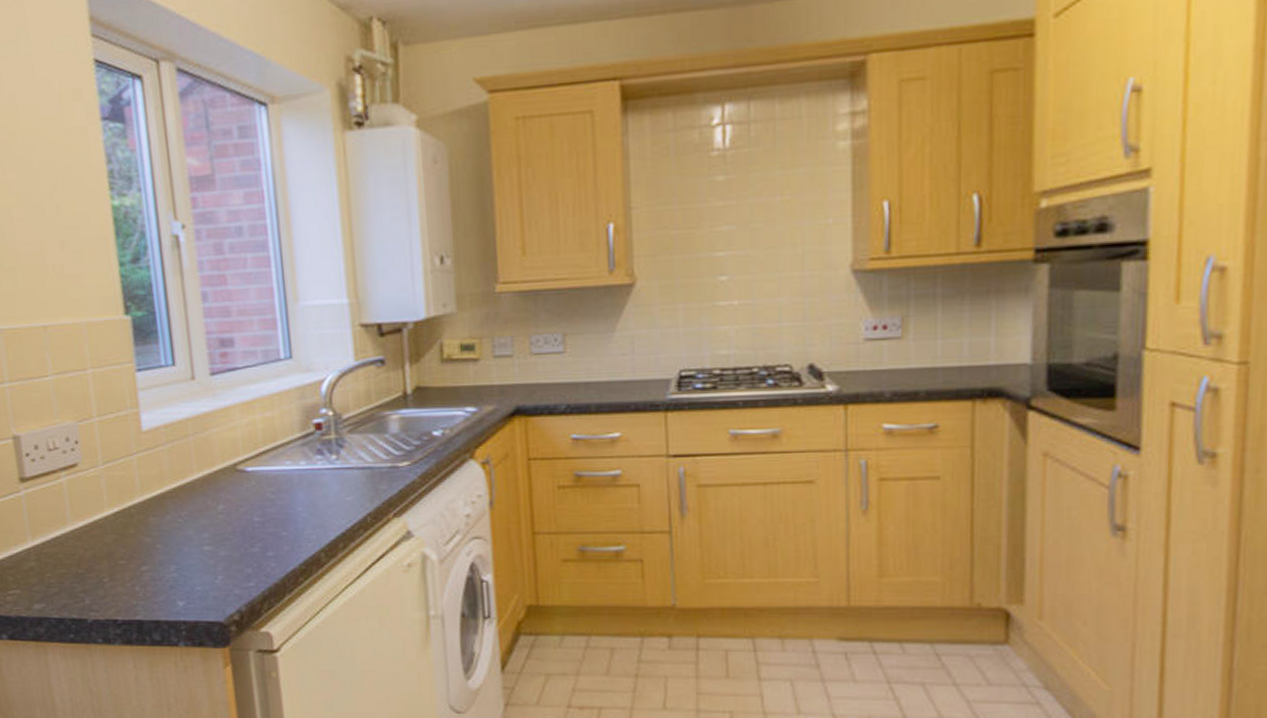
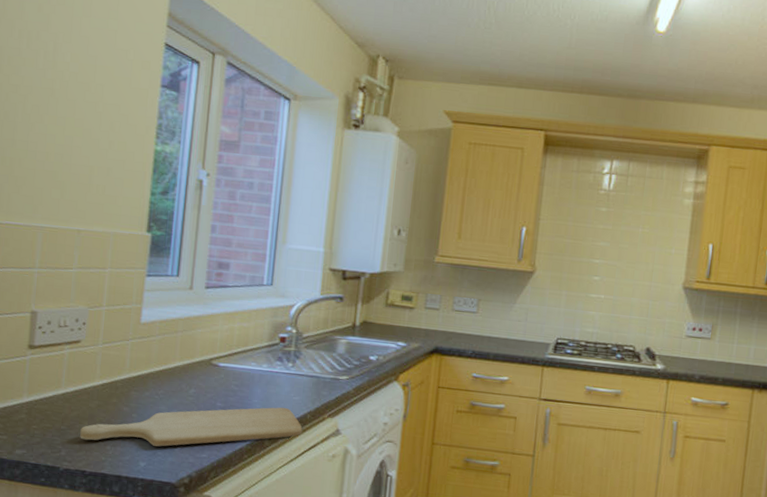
chopping board: none [101,512,365,583] -> present [80,407,303,447]

